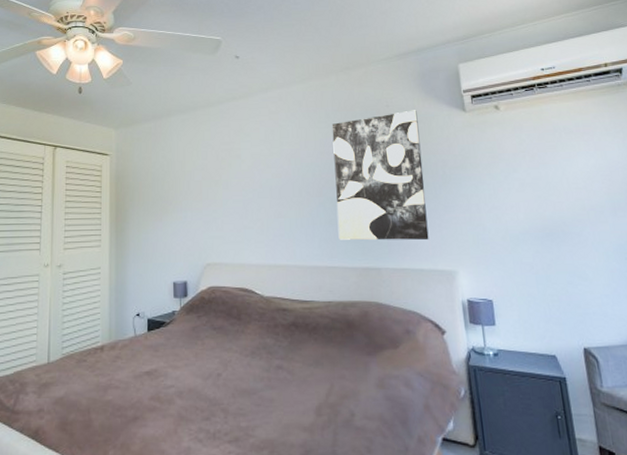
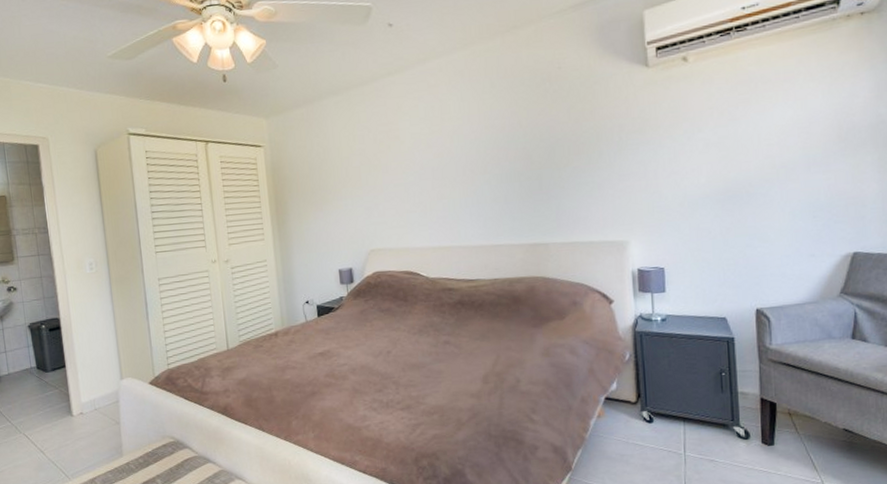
wall art: present [331,110,429,241] -> none [497,70,600,218]

